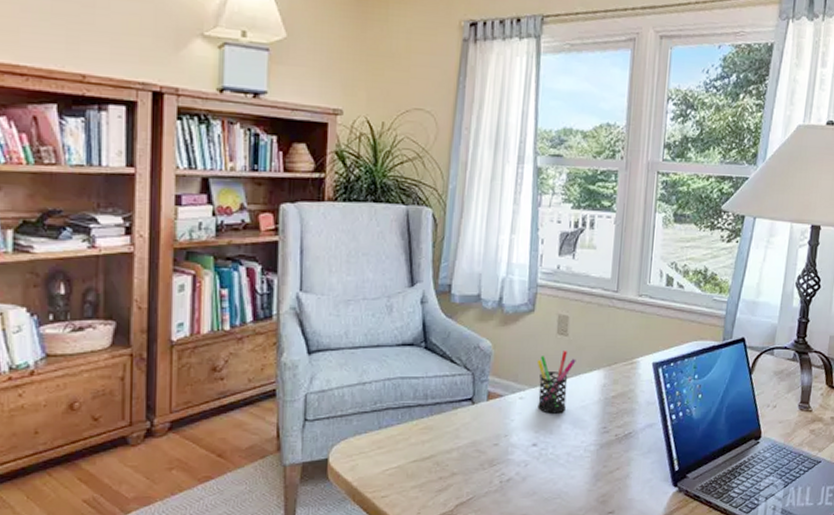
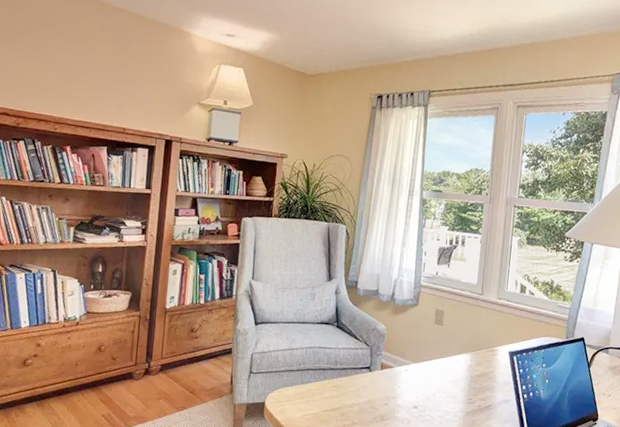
pen holder: present [536,351,576,414] -> none [418,337,449,385]

